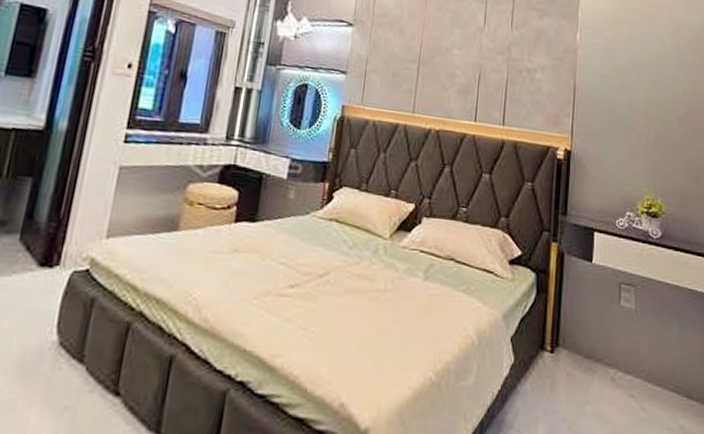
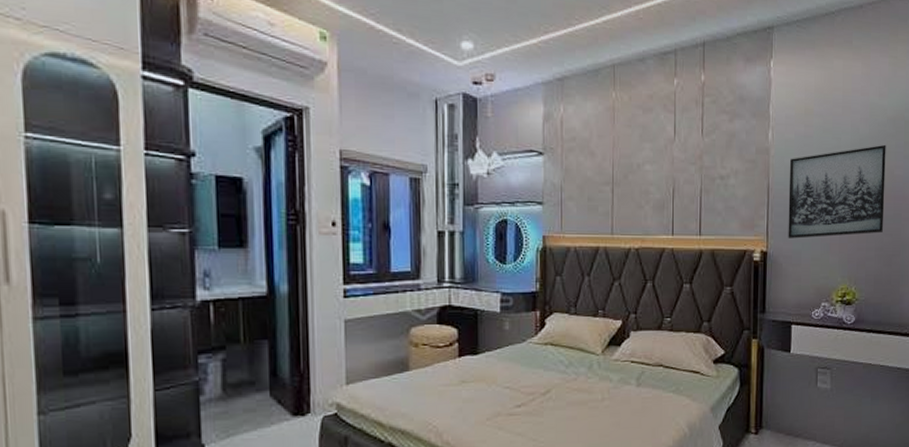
wall art: none [593,59,692,147] -> present [788,144,886,239]

